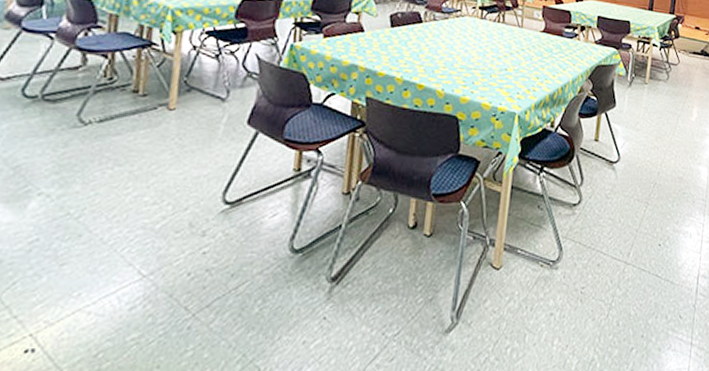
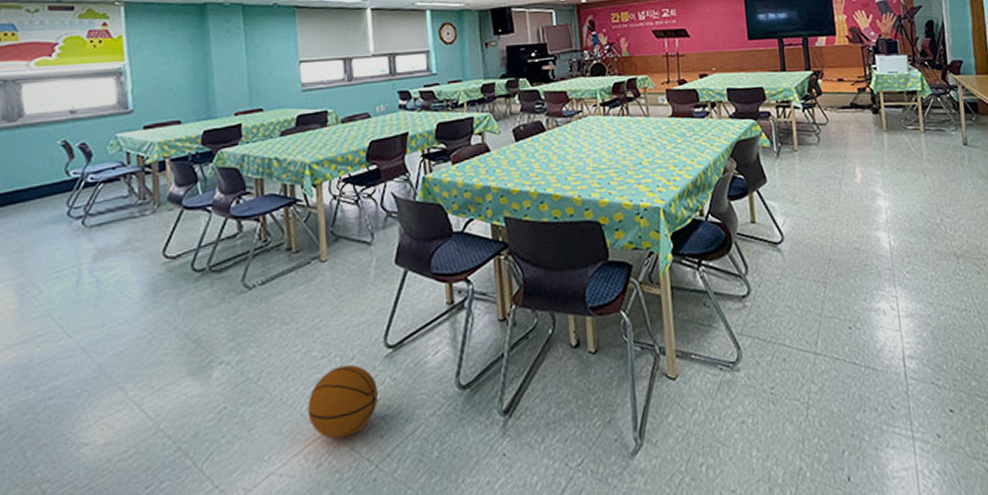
basketball: none [128,215,208,285] -> present [308,365,378,440]

